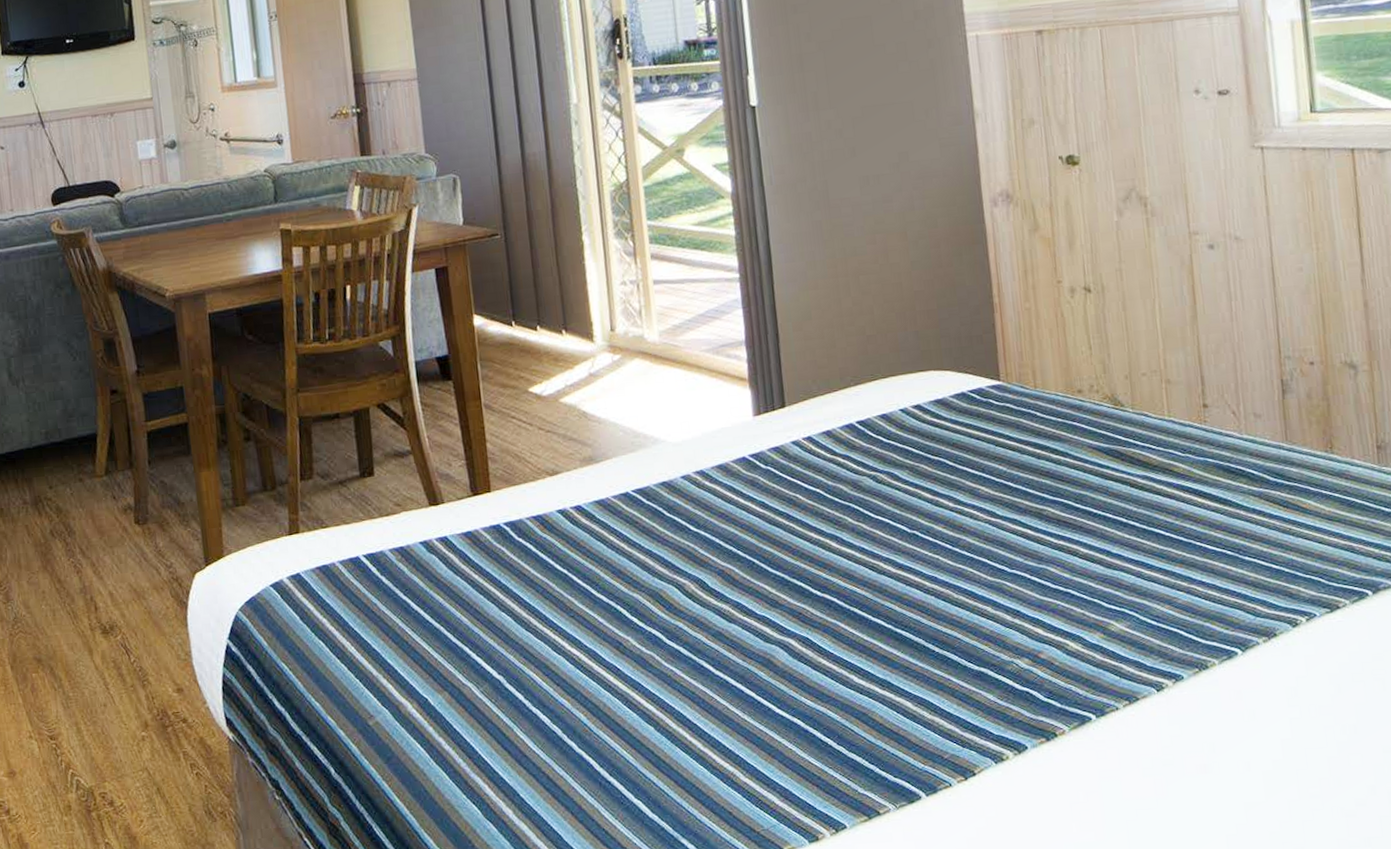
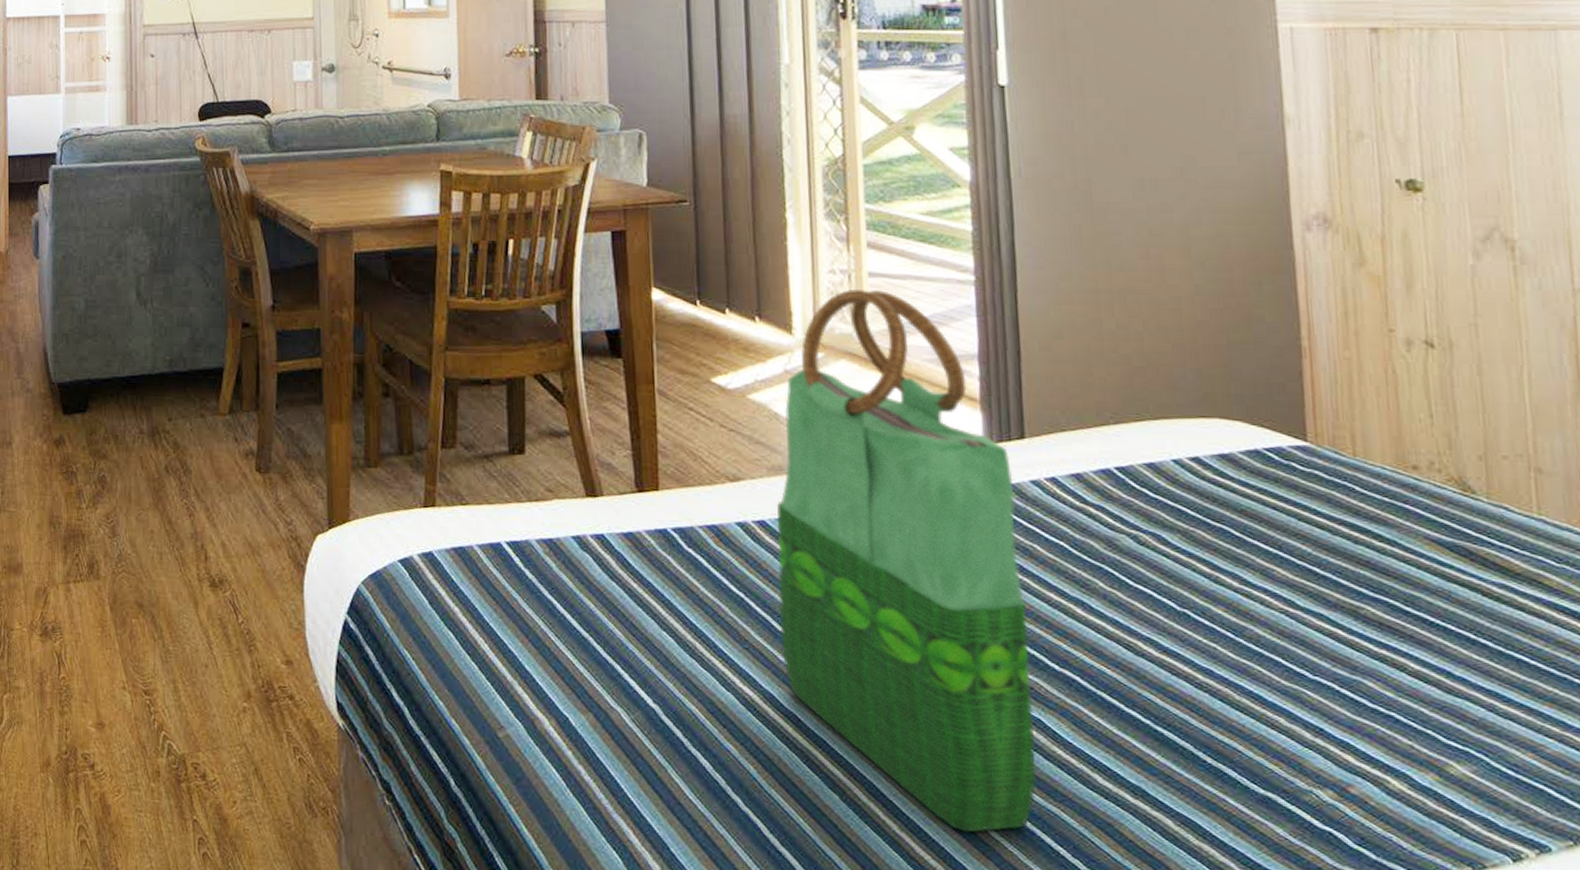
tote bag: none [590,294,807,740] -> present [777,290,1036,833]

